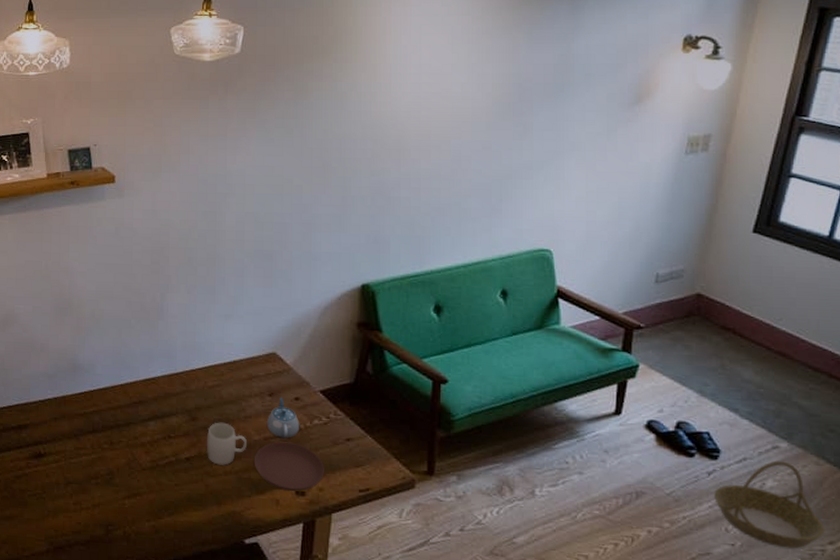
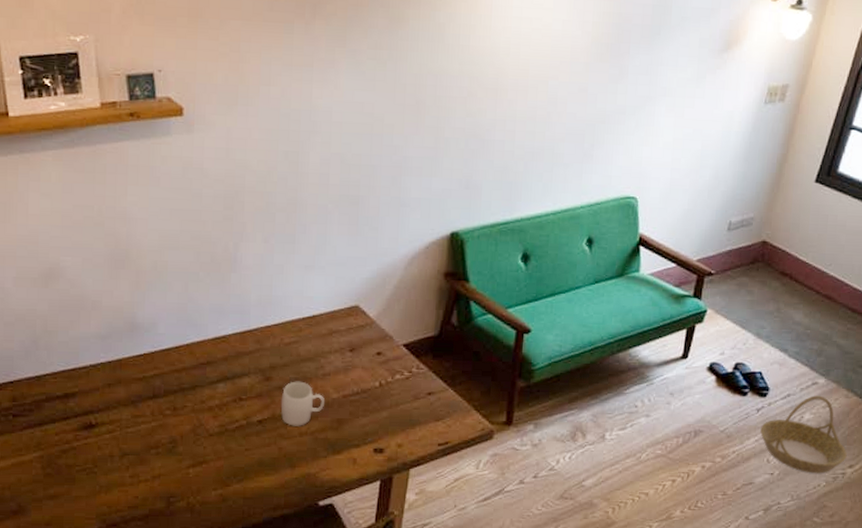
saucer: present [254,441,324,491] -> none [331,398,404,449]
teapot: present [266,397,300,438] -> none [346,352,381,395]

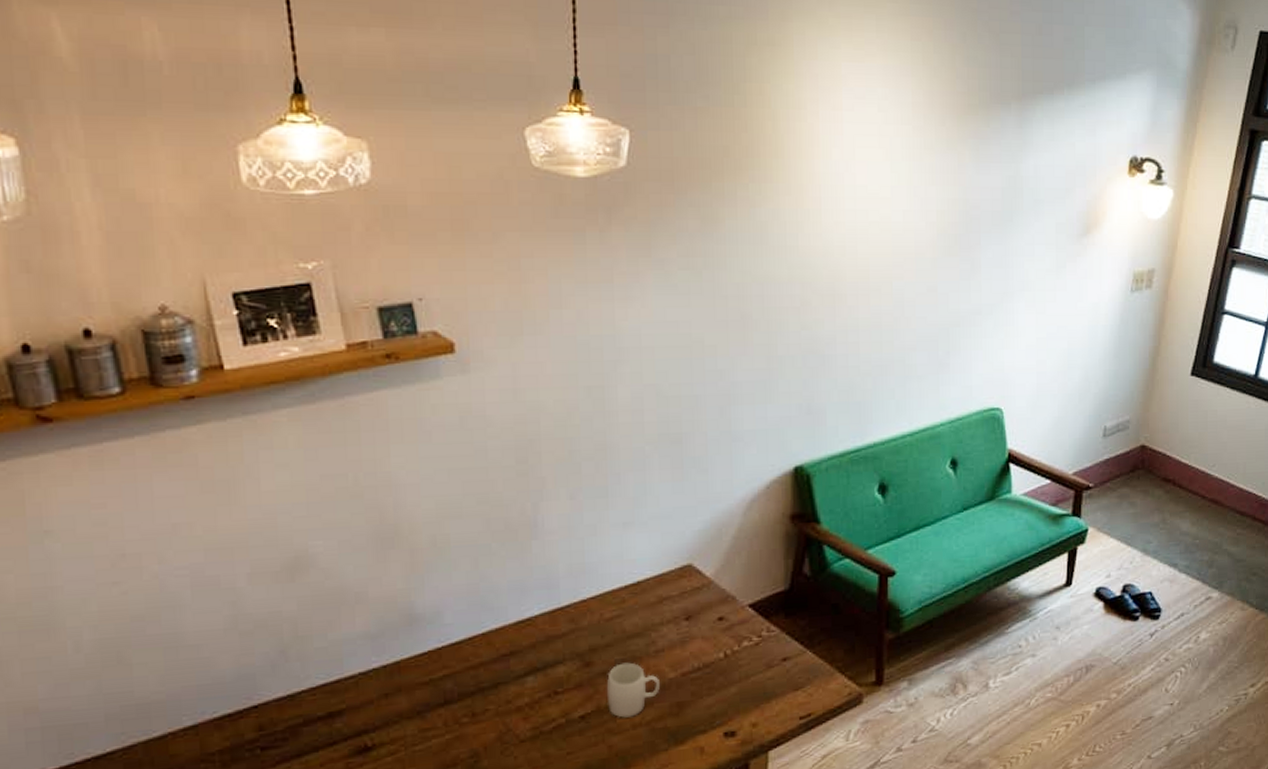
basket: present [760,395,847,474] -> none [1156,611,1248,698]

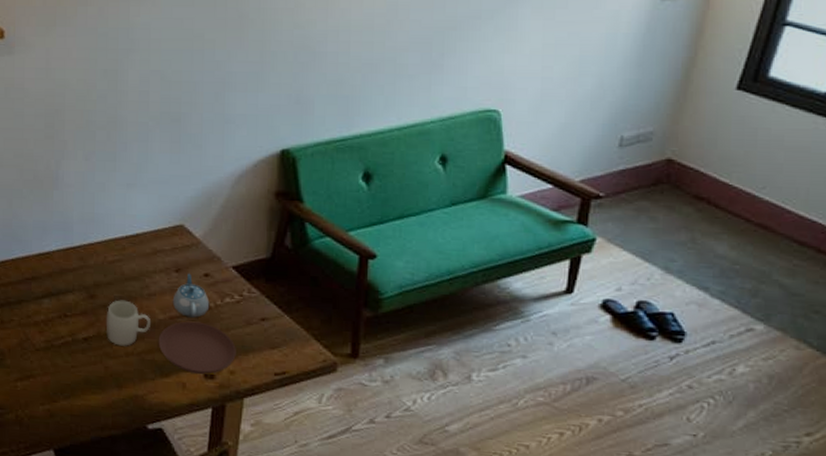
saucer: none [669,673,758,734] -> present [158,321,236,374]
teapot: none [683,619,726,671] -> present [172,273,210,318]

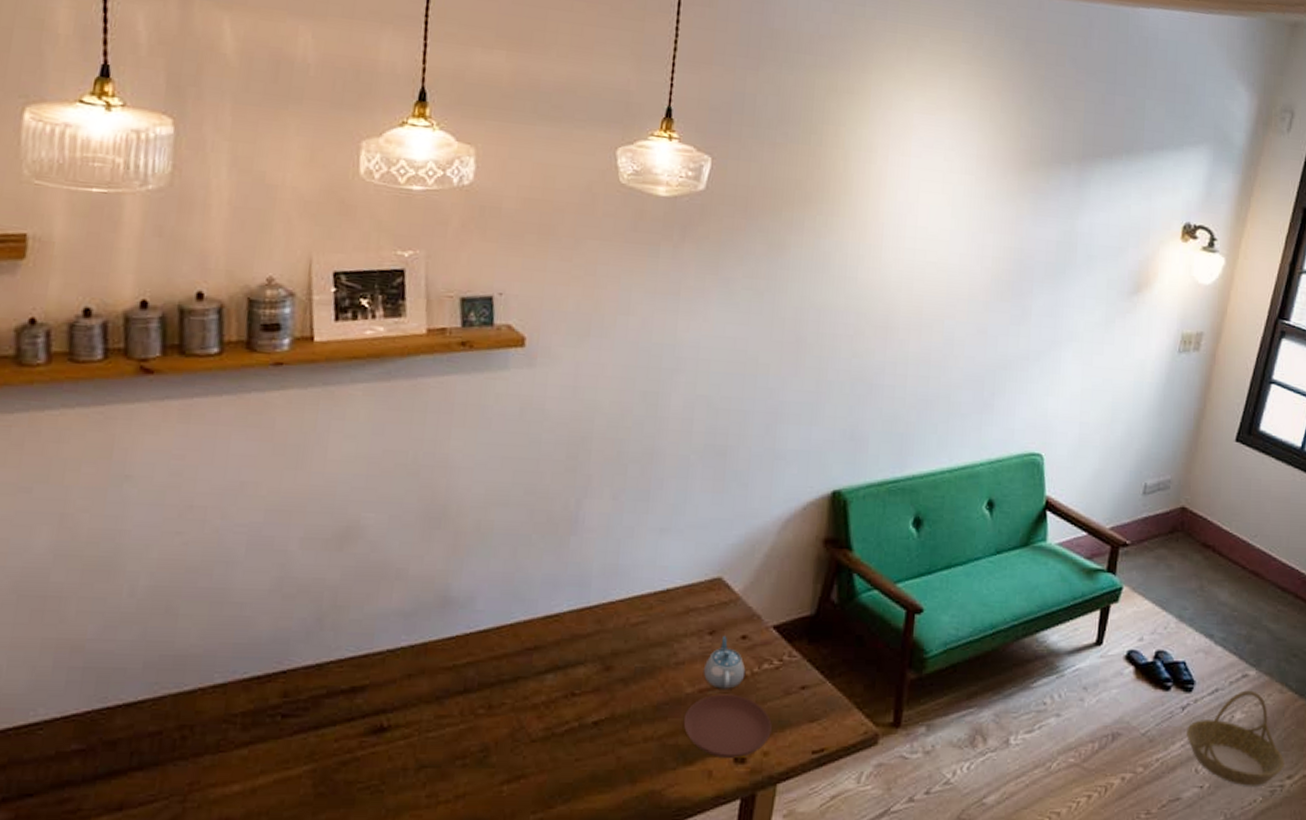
mug: present [105,300,150,346] -> none [622,671,676,729]
basket: none [676,344,802,440] -> present [1187,690,1285,786]

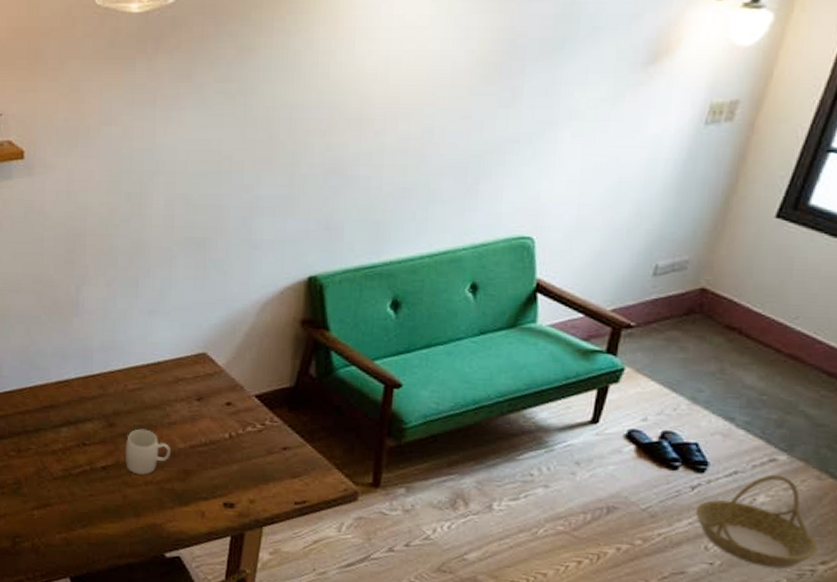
mug: none [622,671,676,729] -> present [124,428,170,475]
saucer: present [683,694,772,758] -> none [177,450,257,503]
teapot: present [703,635,746,689] -> none [193,402,231,447]

